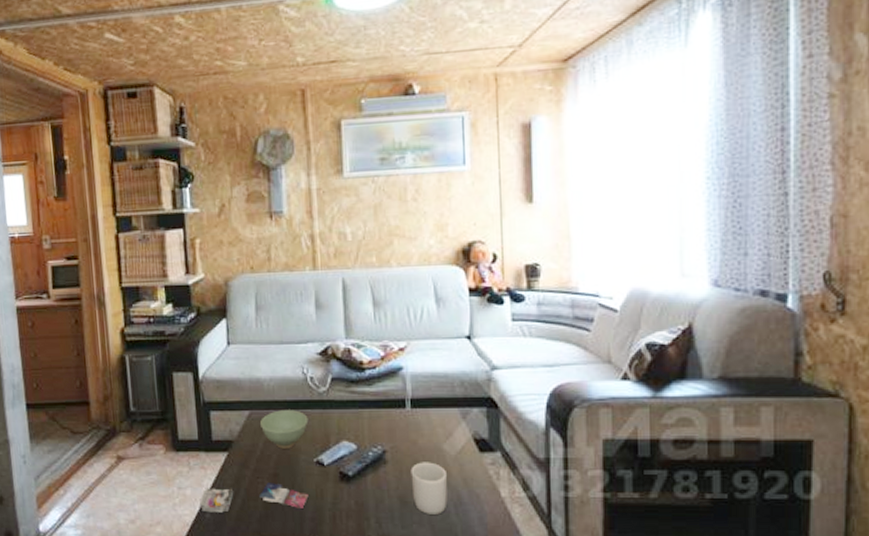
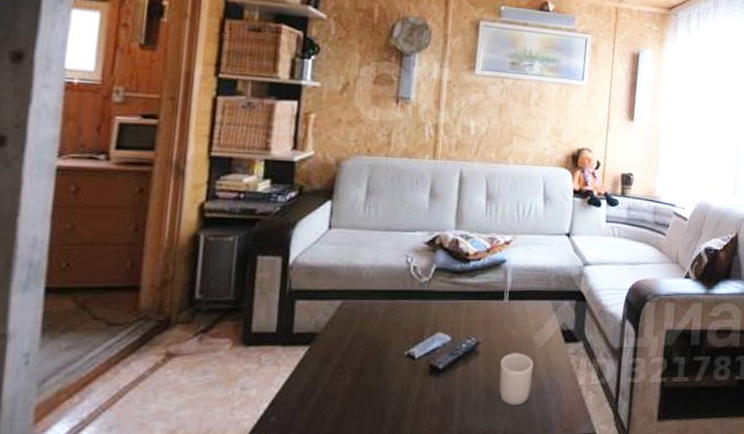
magazine: present [198,483,309,513] -> none [263,379,394,416]
bowl: present [259,410,309,449] -> none [351,300,406,341]

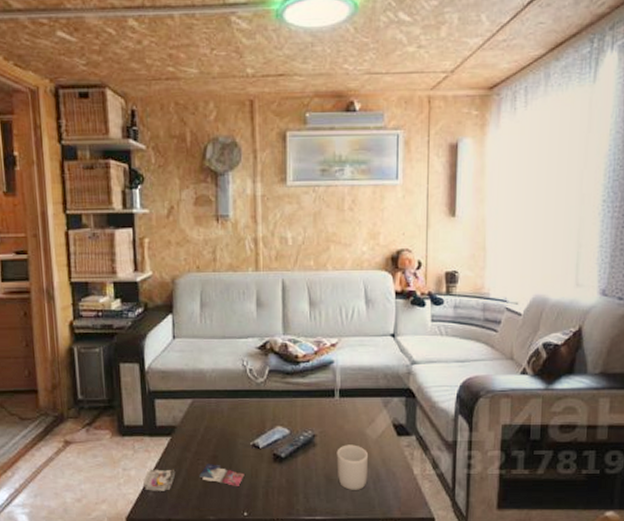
magazine: none [263,379,394,416] -> present [142,464,244,491]

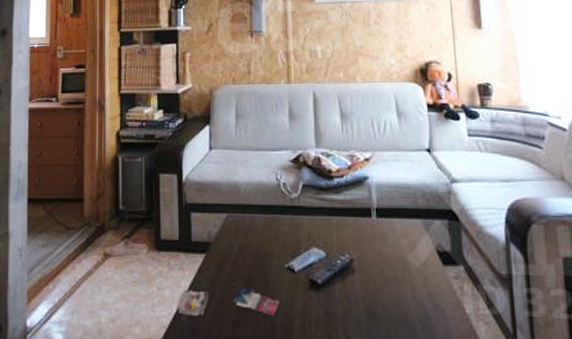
mug: present [336,445,369,490] -> none [377,272,414,329]

